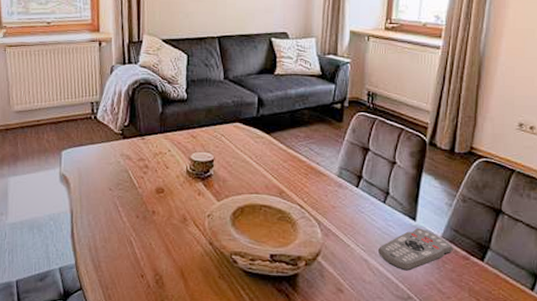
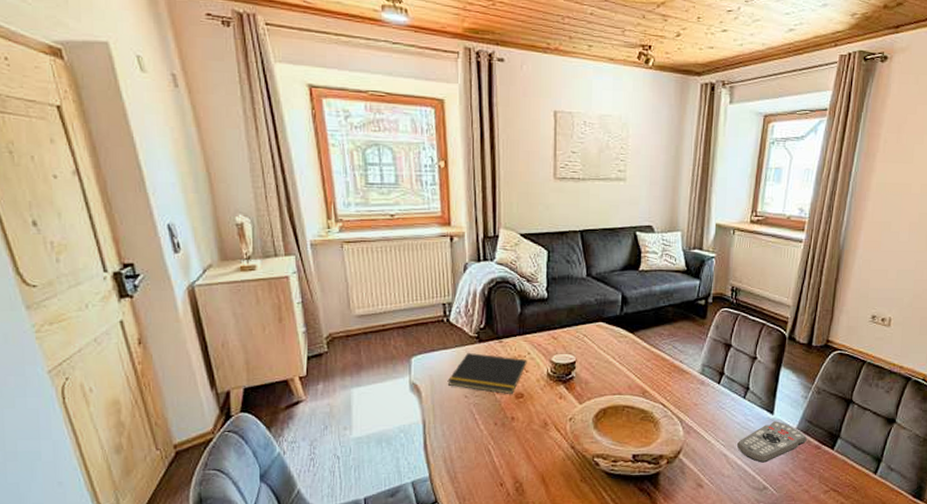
notepad: none [94,148,168,189] -> present [447,353,527,394]

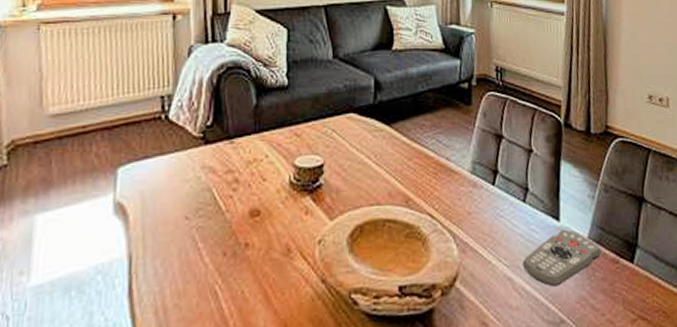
notepad: present [447,353,527,394] -> none [163,158,265,212]

